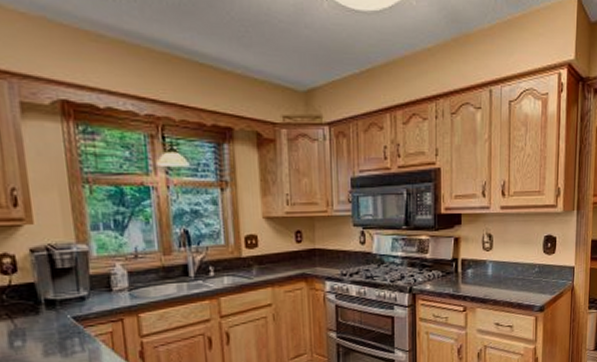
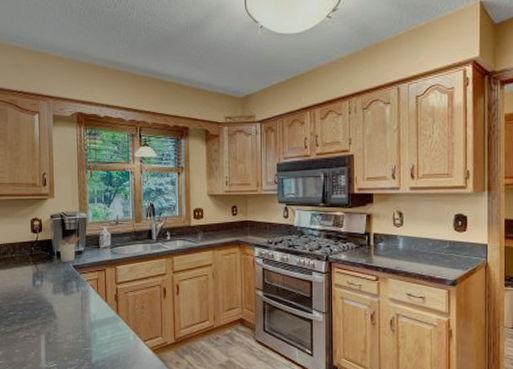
utensil holder: none [47,274,81,313] -> present [59,234,81,262]

